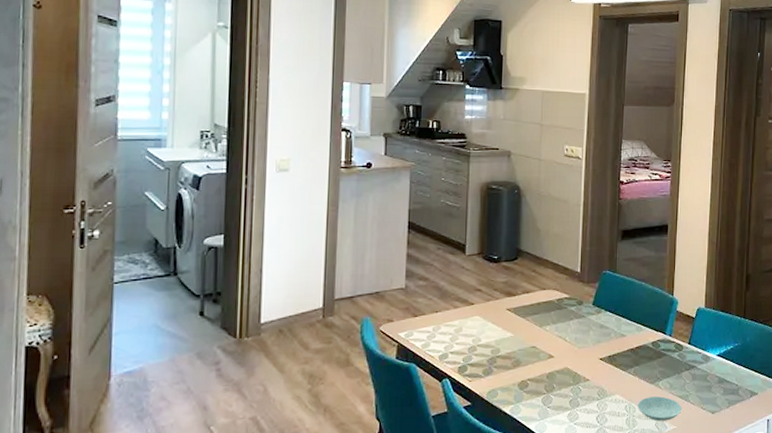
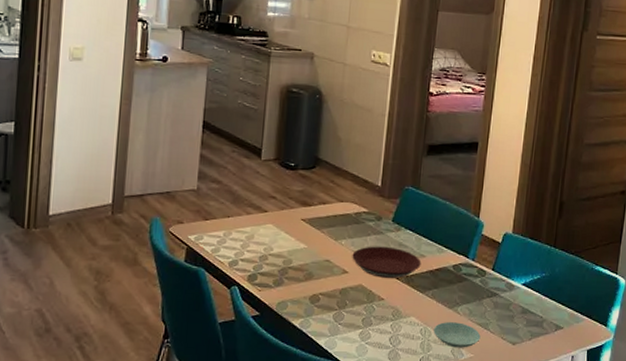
plate: none [557,329,622,359] -> present [352,246,421,278]

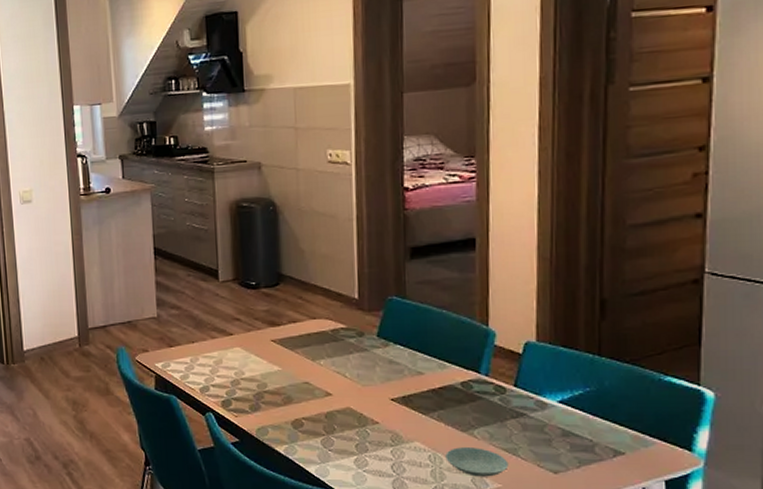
plate: present [352,246,421,278] -> none [334,364,420,399]

